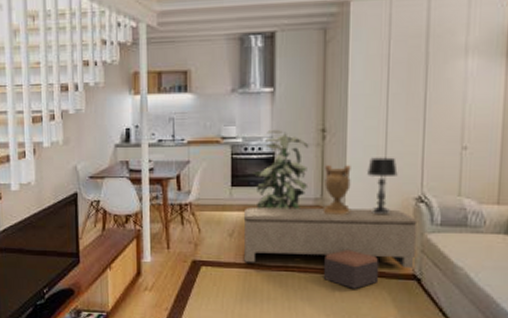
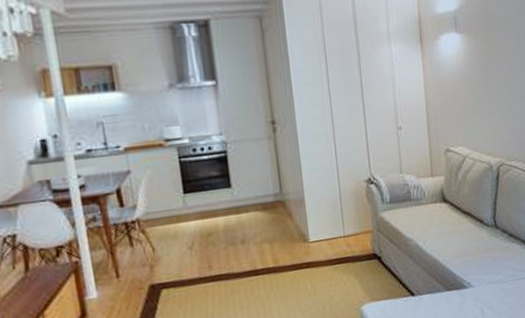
bench: present [243,208,418,268] -> none [201,193,375,276]
indoor plant: present [251,129,309,210] -> none [204,125,266,214]
decorative urn: present [324,165,351,215] -> none [280,155,310,208]
footstool: present [324,250,379,289] -> none [292,240,345,280]
table lamp: present [367,157,398,215] -> none [320,143,348,202]

